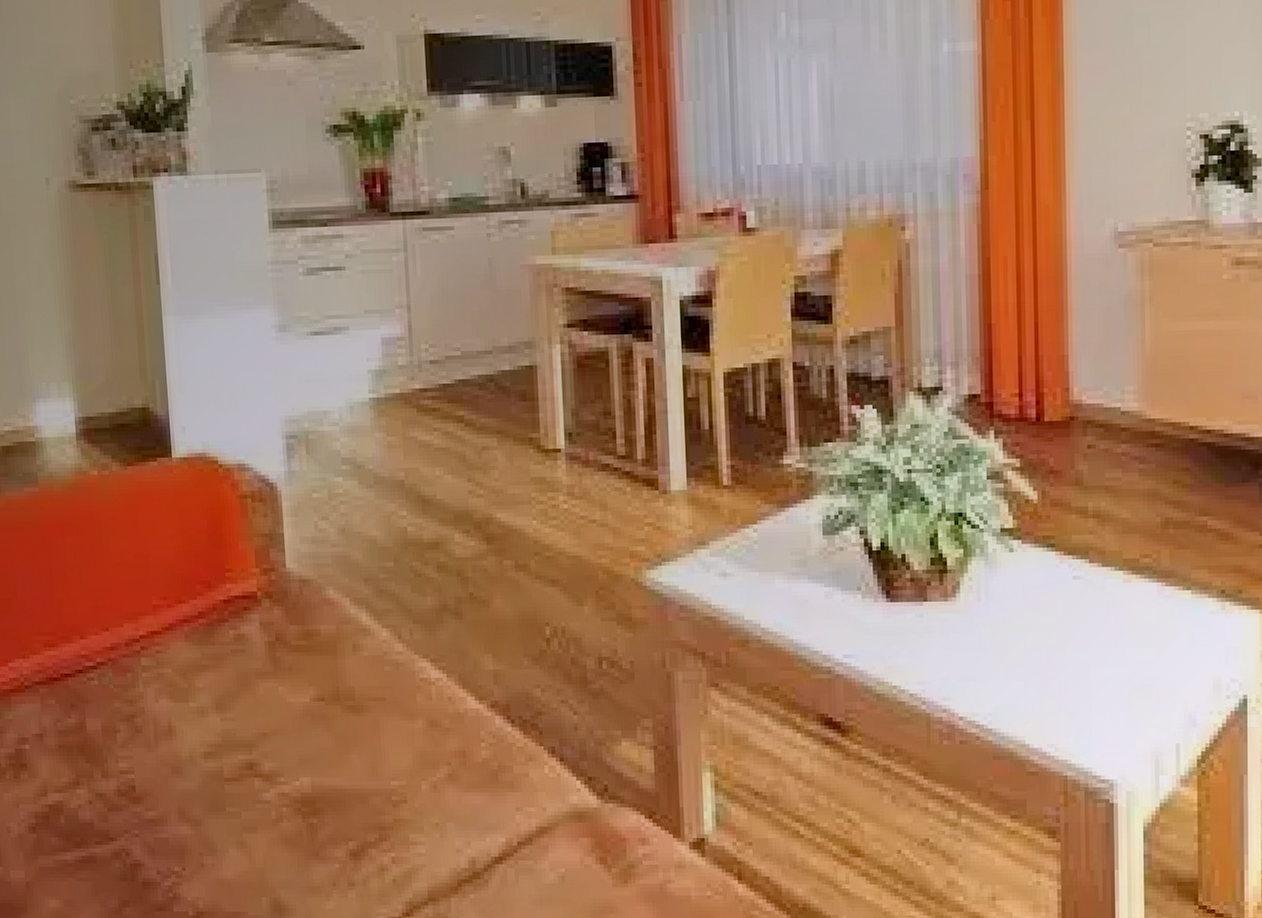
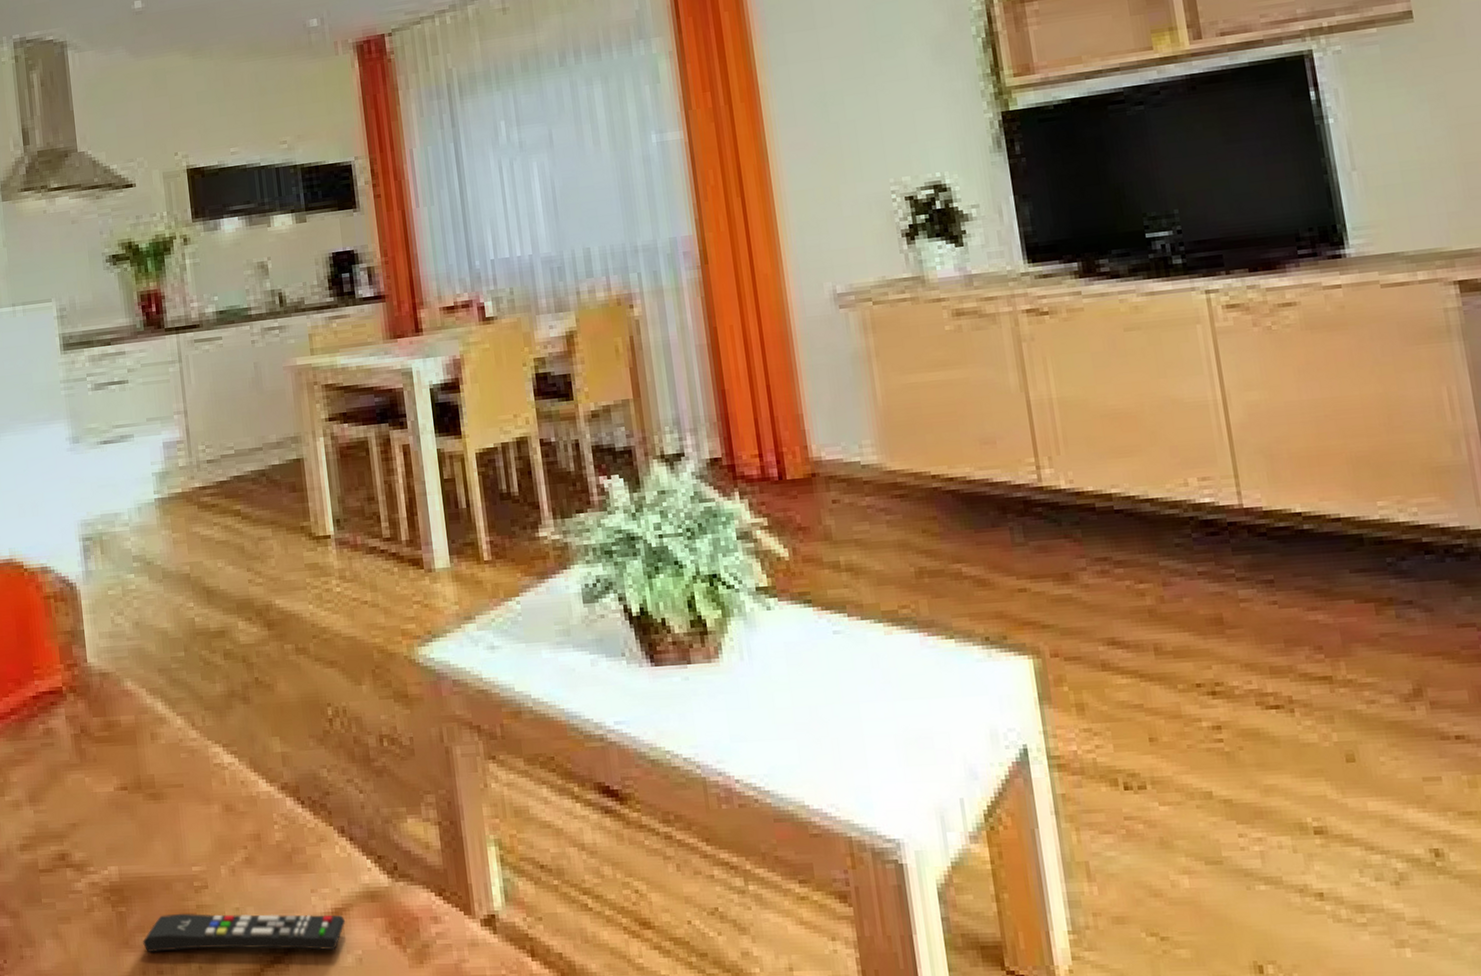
remote control: none [334,826,551,868] -> present [143,913,346,953]

